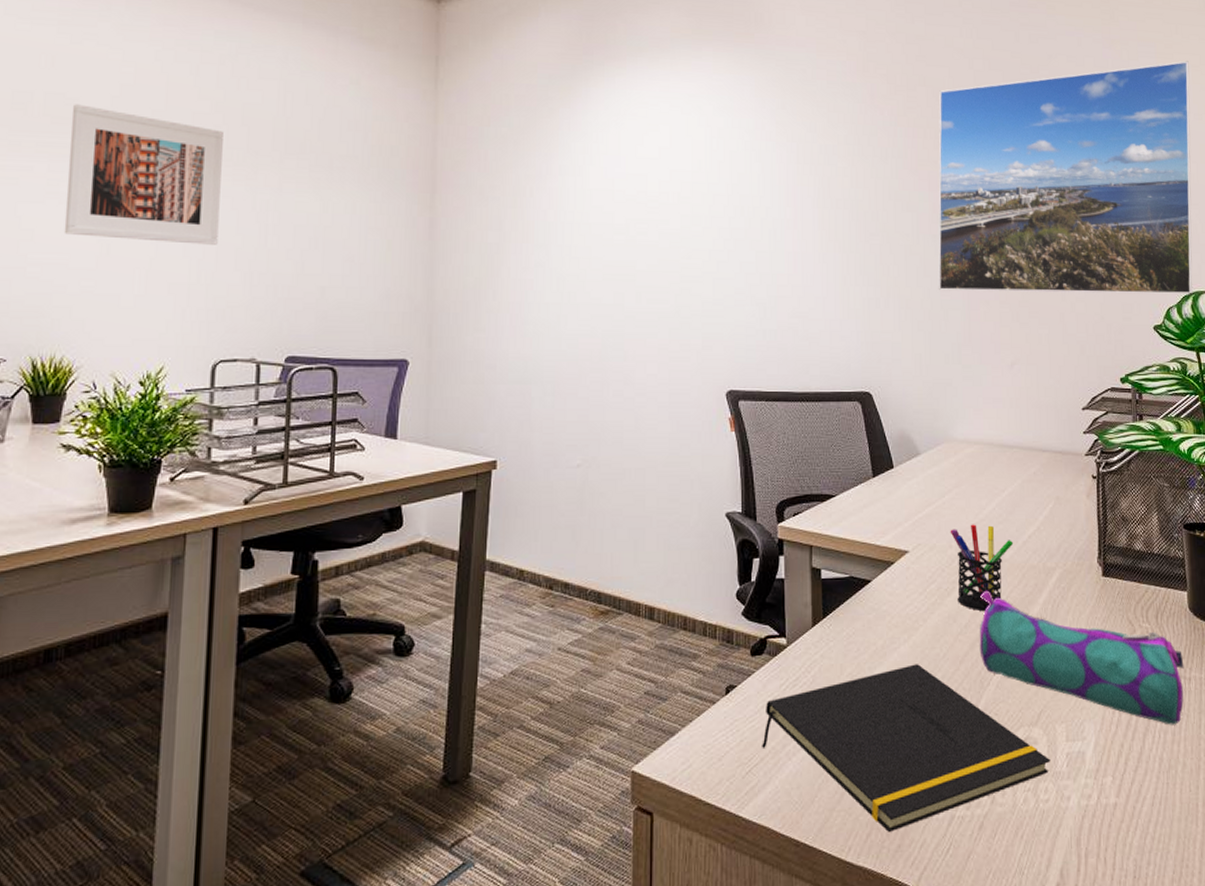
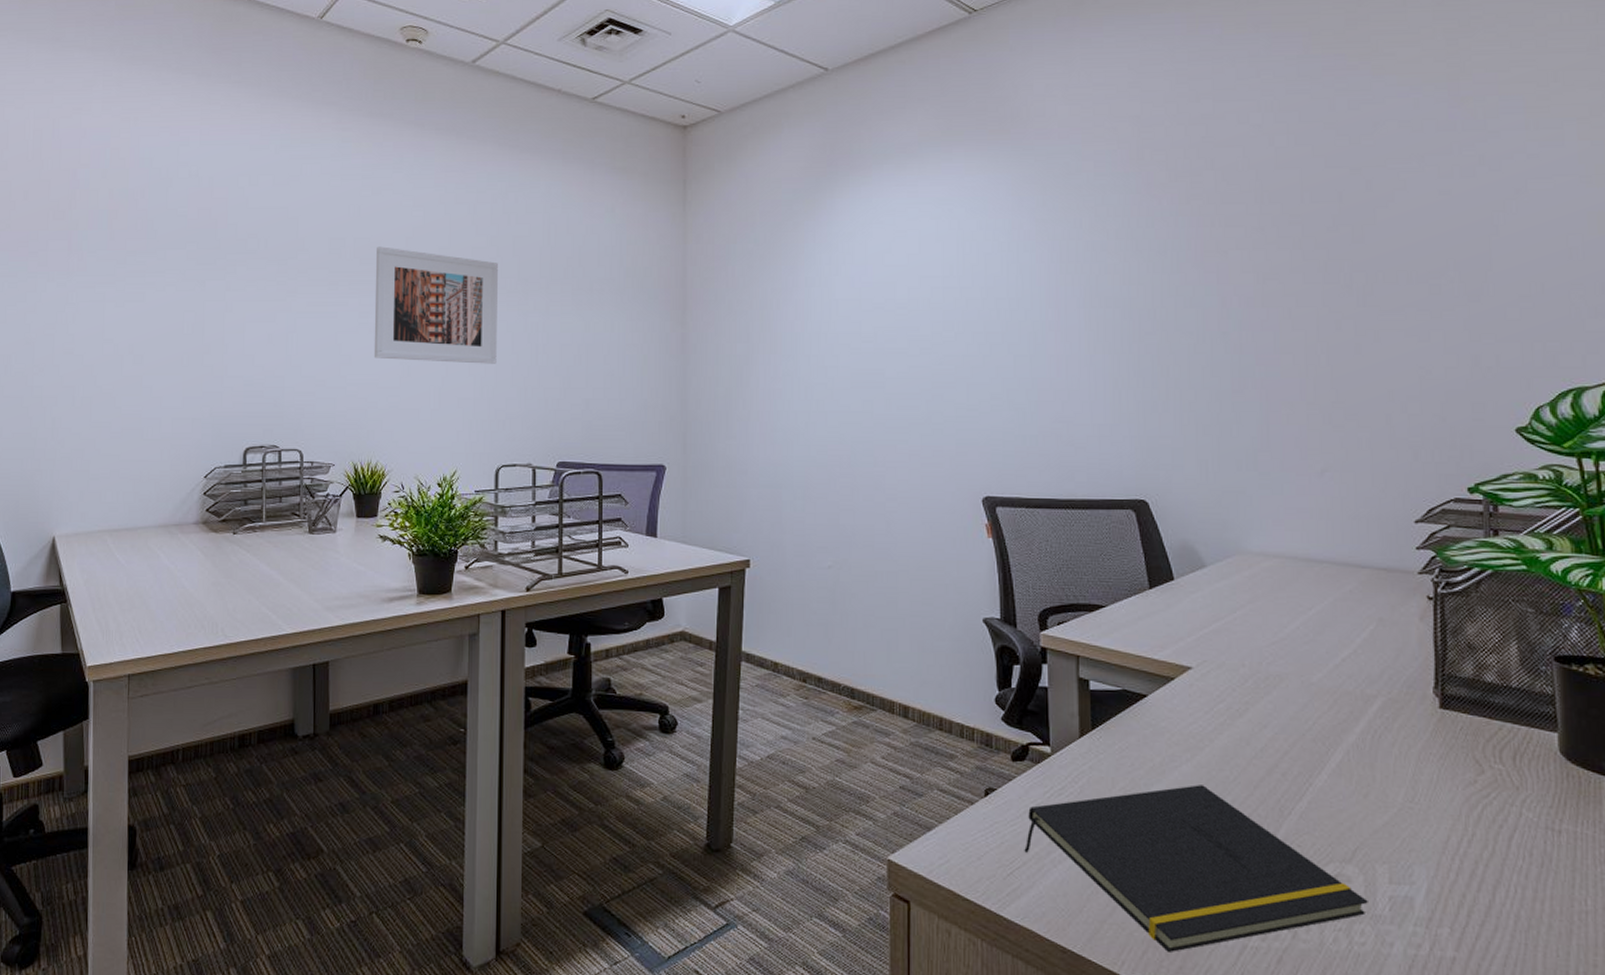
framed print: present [938,60,1193,295] -> none [1228,113,1574,392]
pen holder: present [950,524,1014,612] -> none [1242,643,1323,737]
pencil case: present [979,590,1184,725] -> none [1278,714,1552,881]

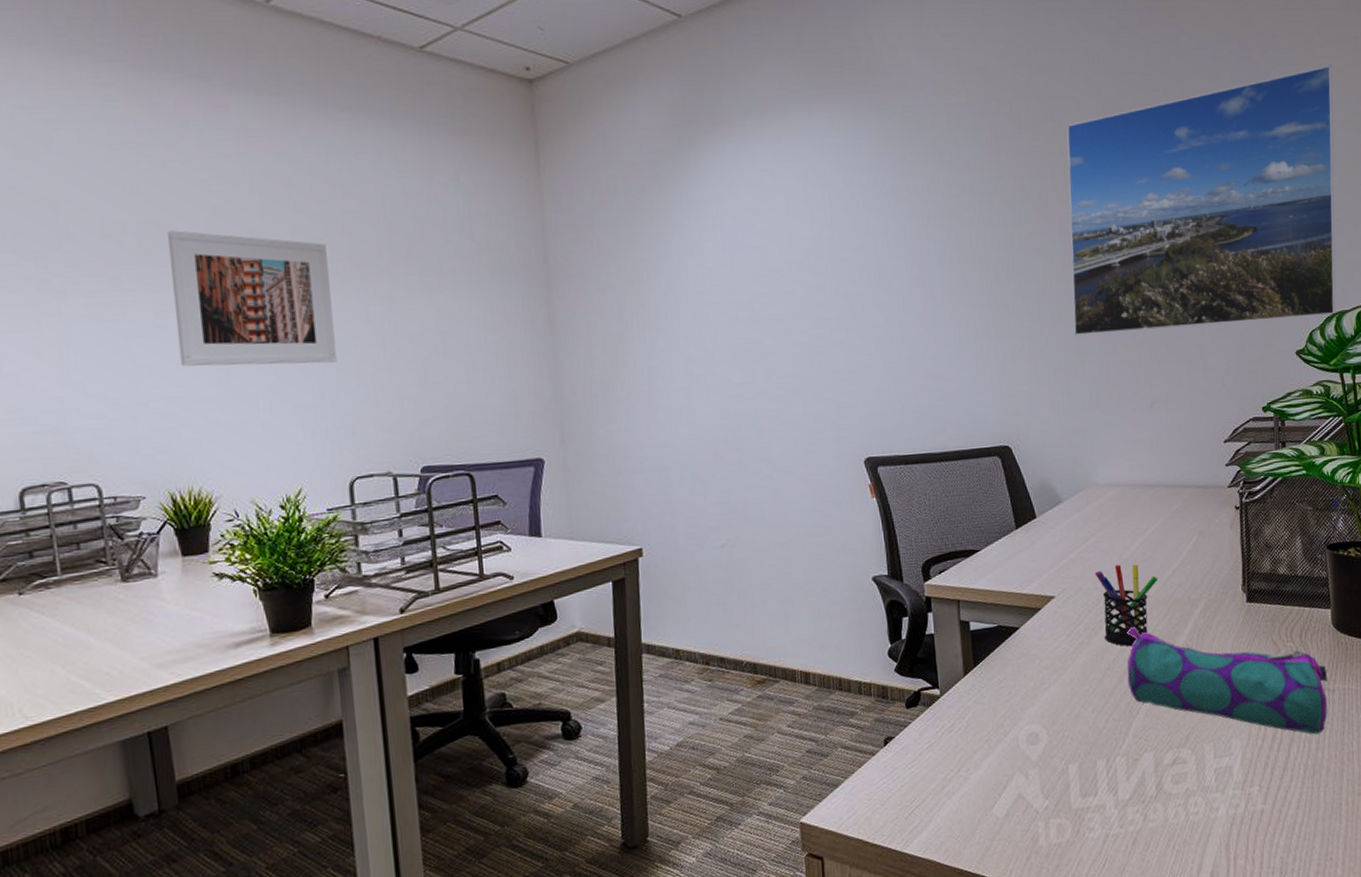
notepad: present [1024,785,1368,952] -> none [922,701,1199,854]
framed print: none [1228,113,1574,392] -> present [1067,65,1336,337]
pen holder: none [1242,643,1323,737] -> present [1094,564,1158,647]
pencil case: none [1278,714,1552,881] -> present [1127,626,1328,735]

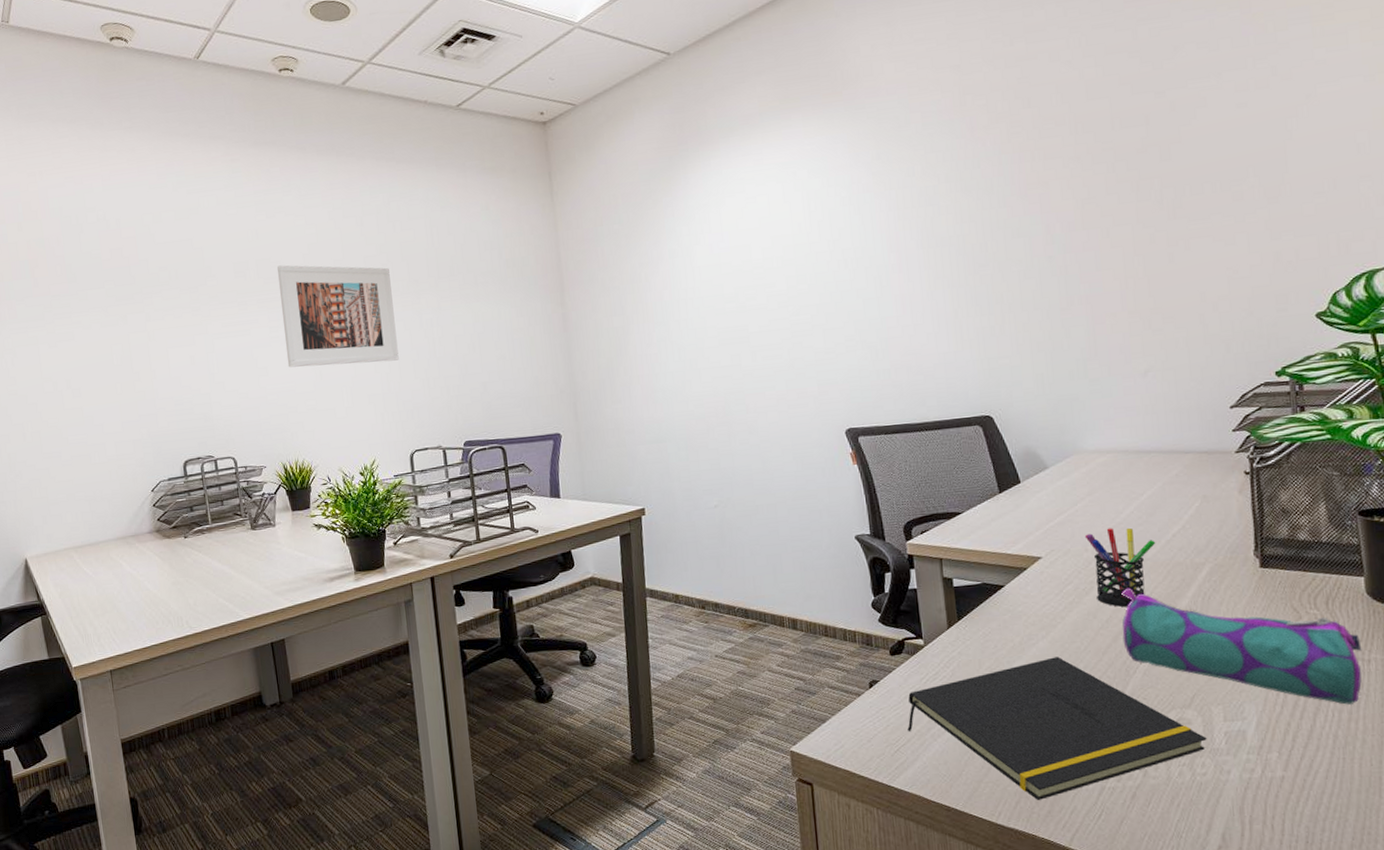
notepad: none [922,701,1199,854] -> present [907,657,1207,800]
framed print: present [1067,65,1336,337] -> none [1046,17,1365,310]

